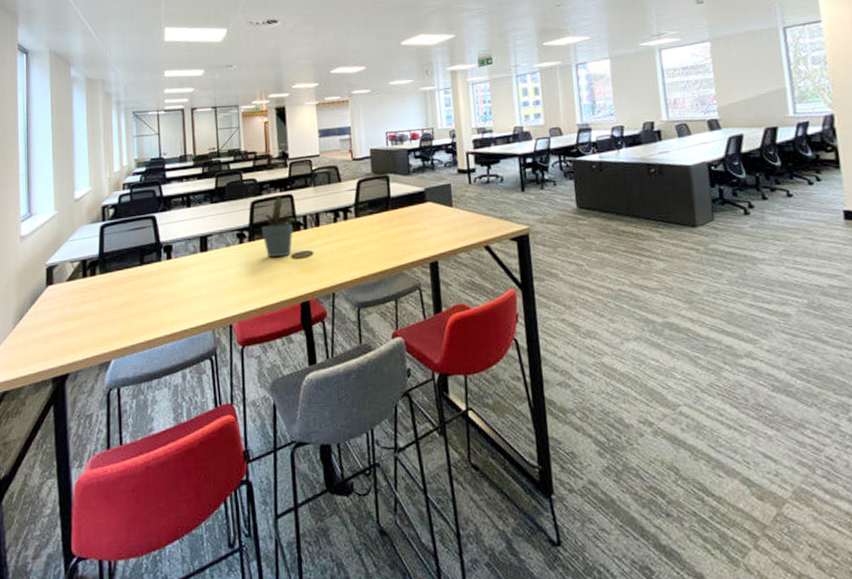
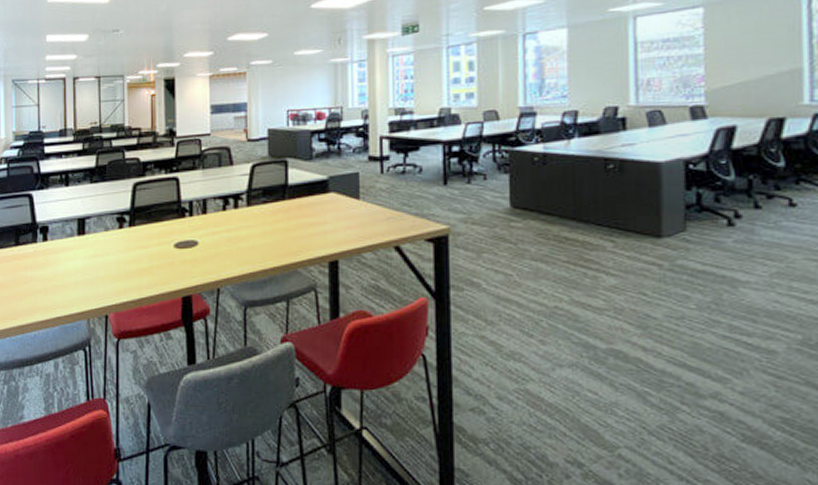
potted plant: present [253,197,296,258] -> none [135,179,181,246]

